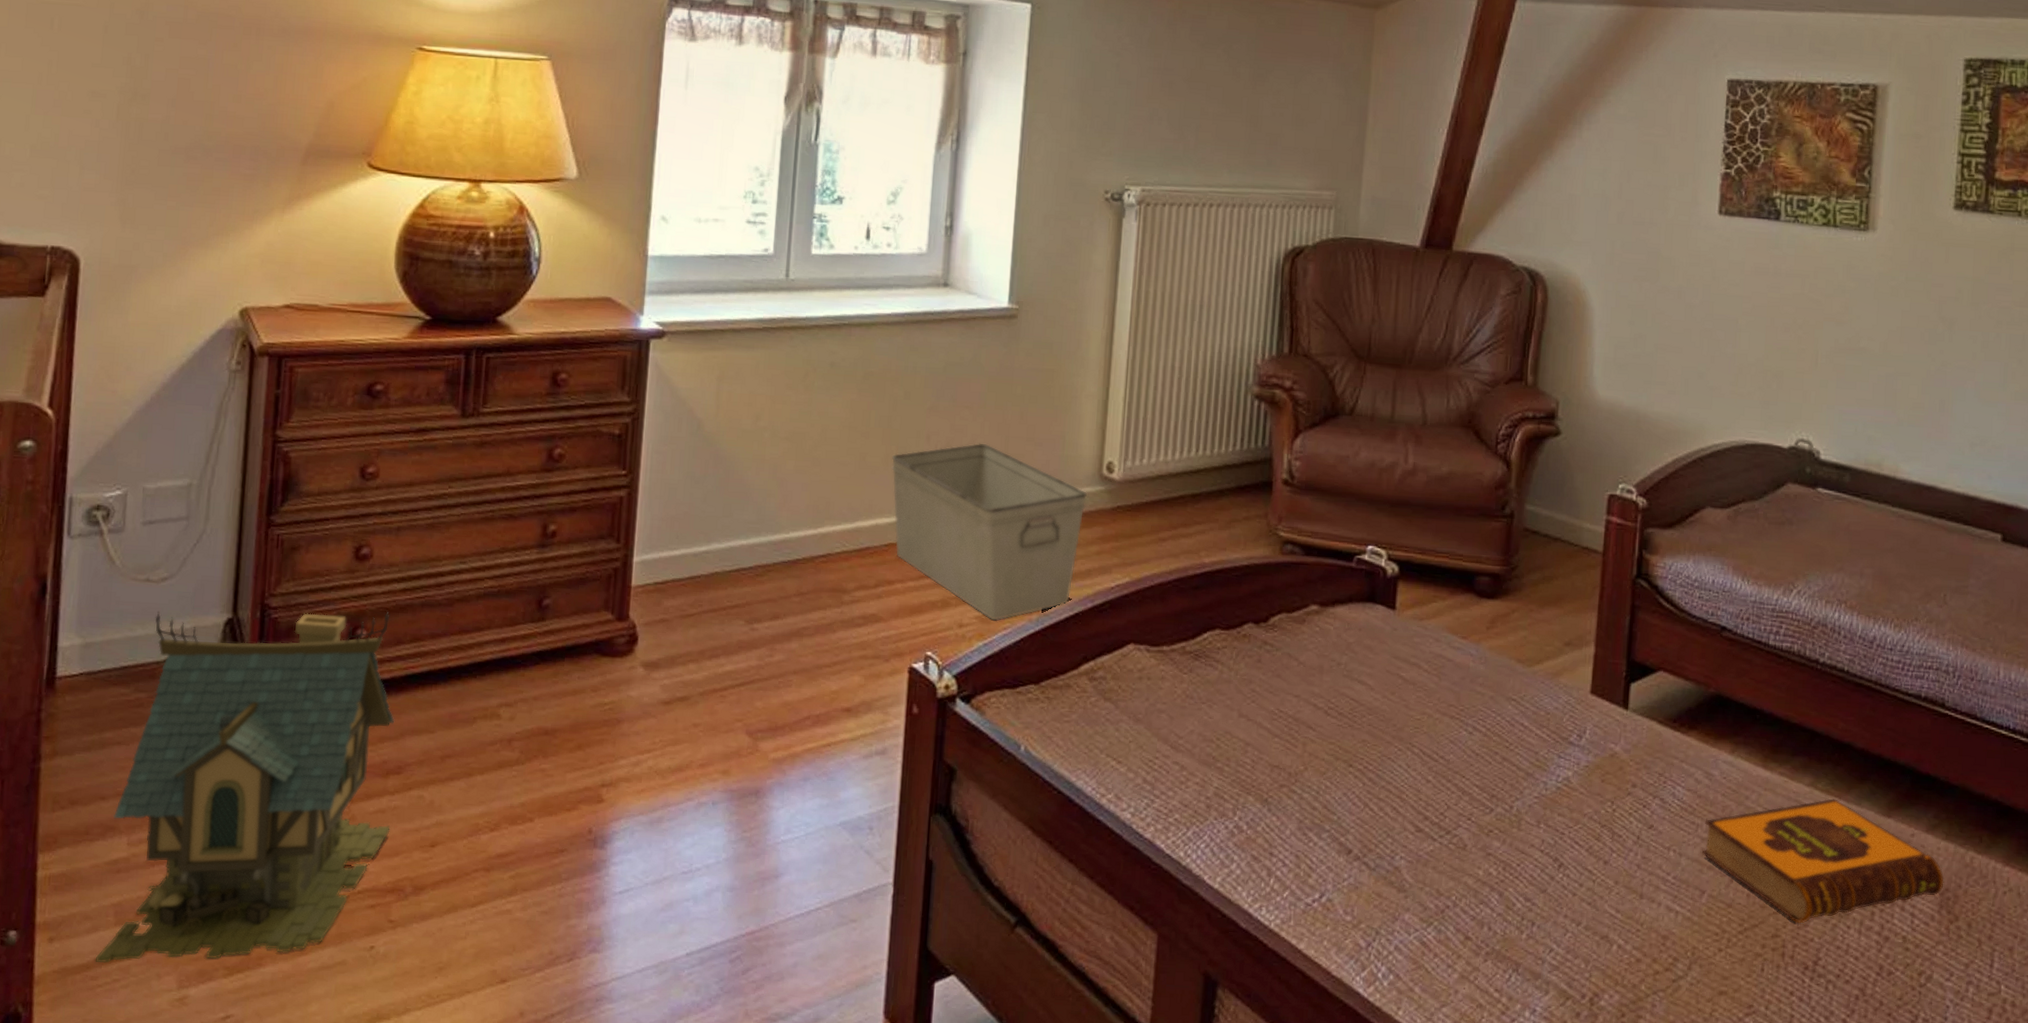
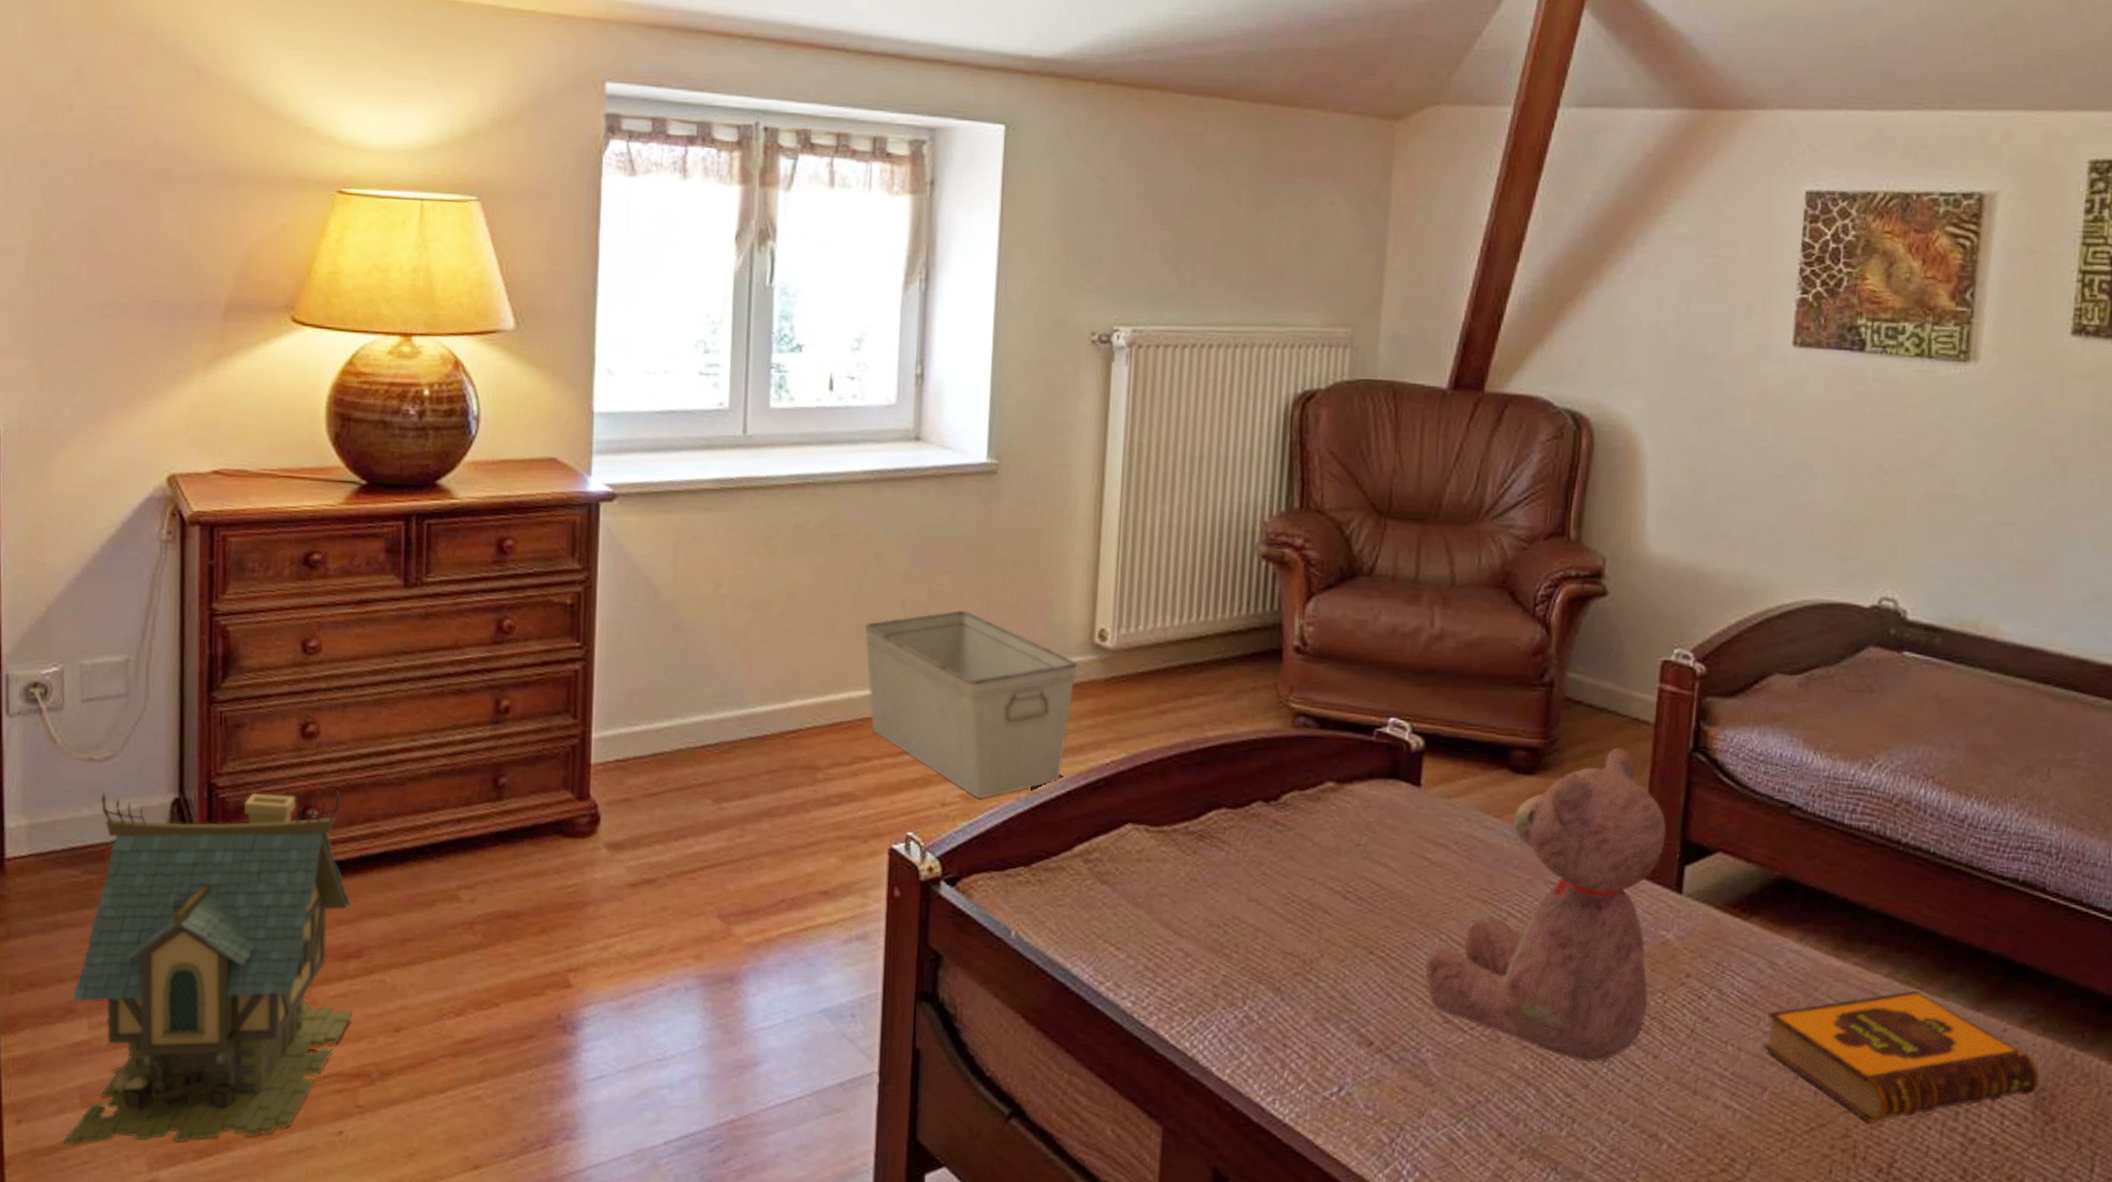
teddy bear: none [1399,574,1614,869] -> present [1425,747,1667,1063]

